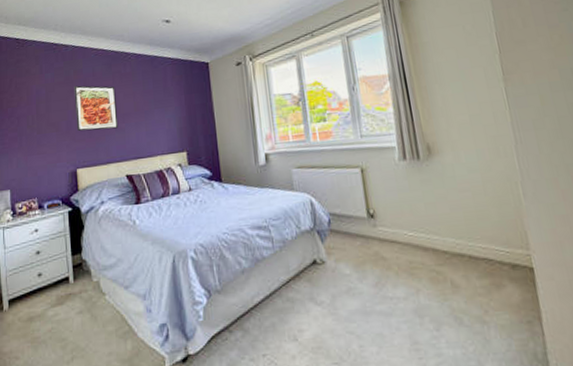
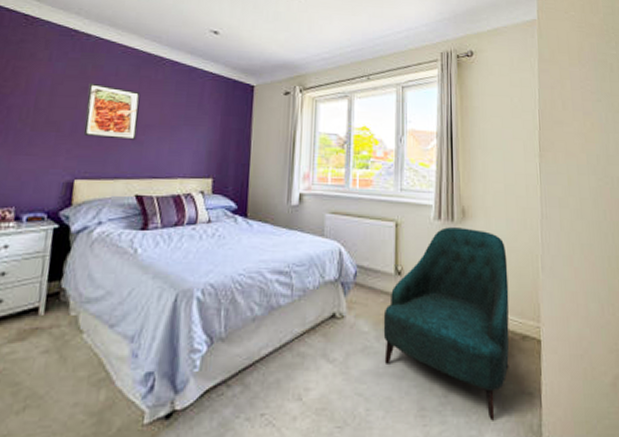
armchair: none [362,164,502,351] -> present [383,227,510,421]

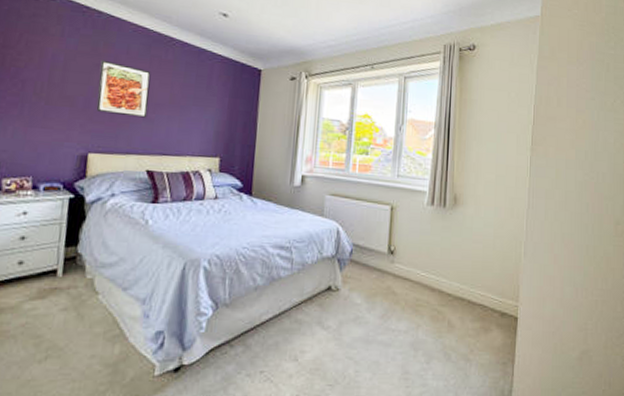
armchair: present [383,227,510,421] -> none [374,212,493,385]

